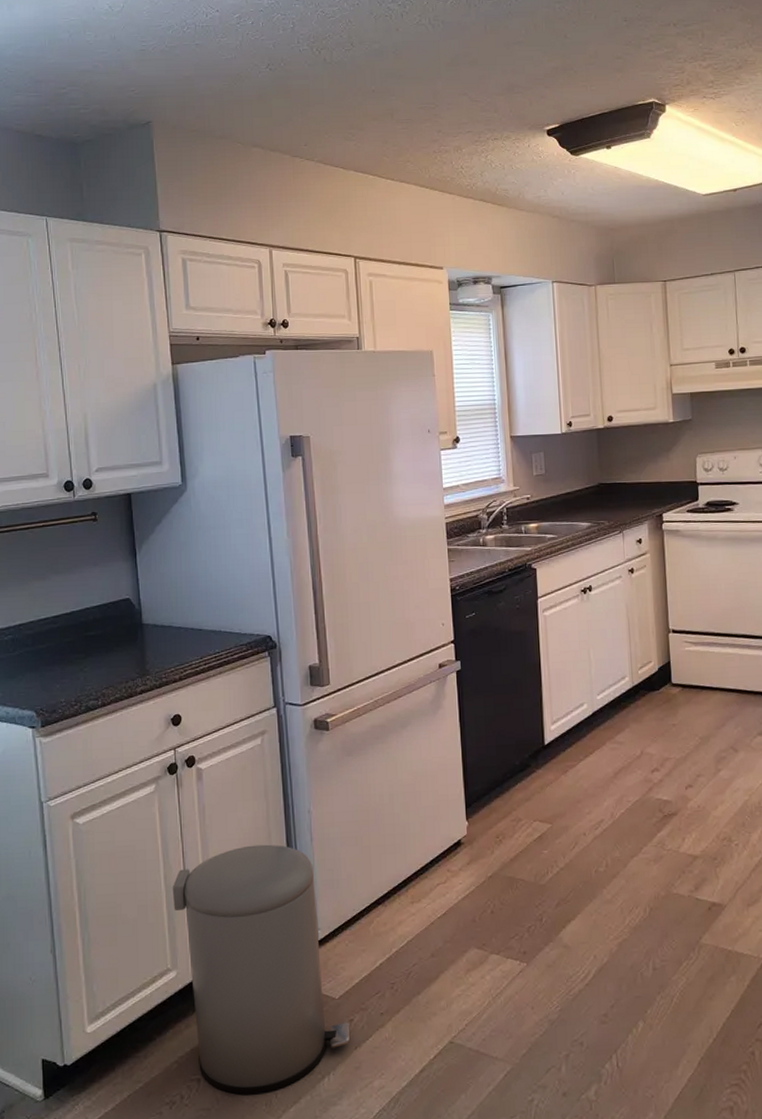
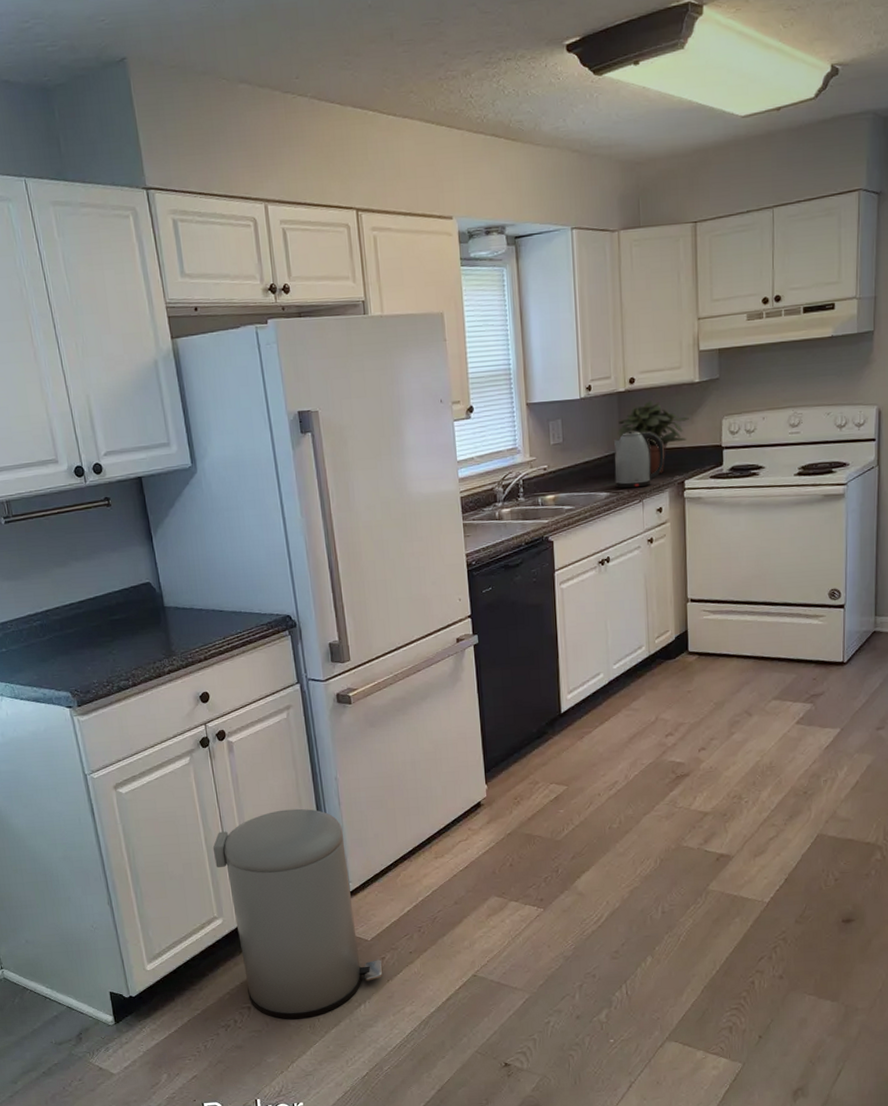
kettle: none [593,465,643,520] -> present [613,430,664,489]
potted plant: none [597,438,665,506] -> present [618,401,689,474]

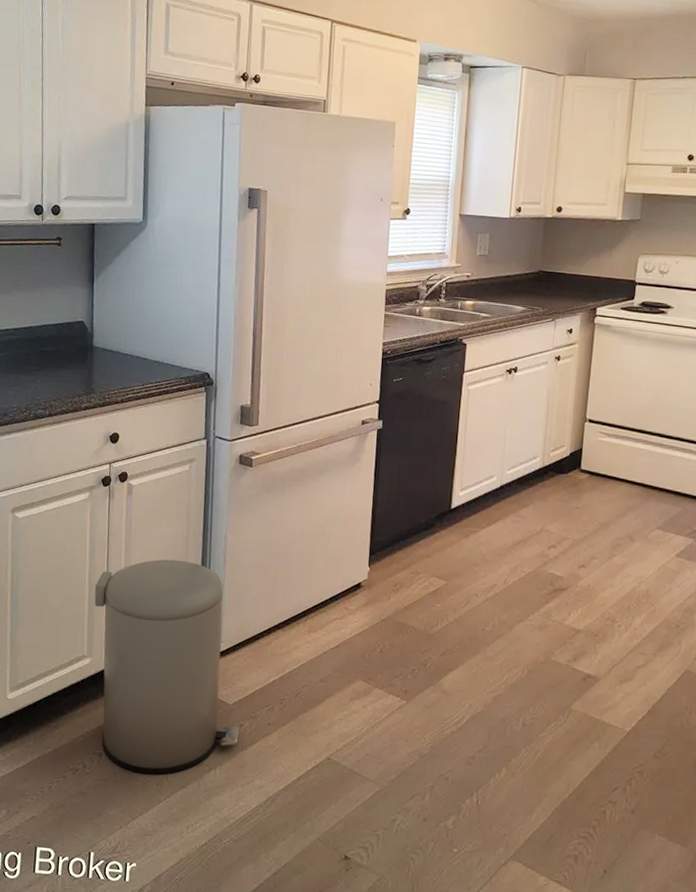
kettle: present [613,430,664,489] -> none [531,254,581,308]
potted plant: present [618,401,689,474] -> none [540,230,608,297]

